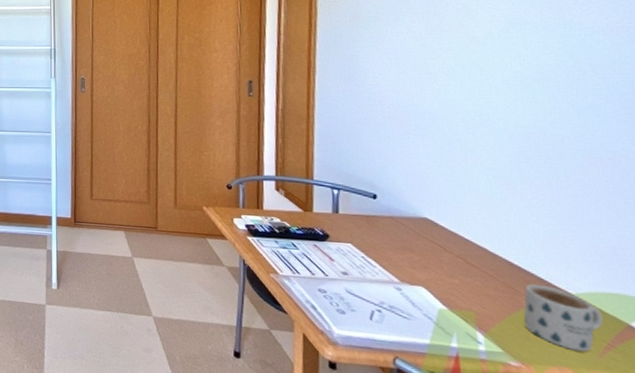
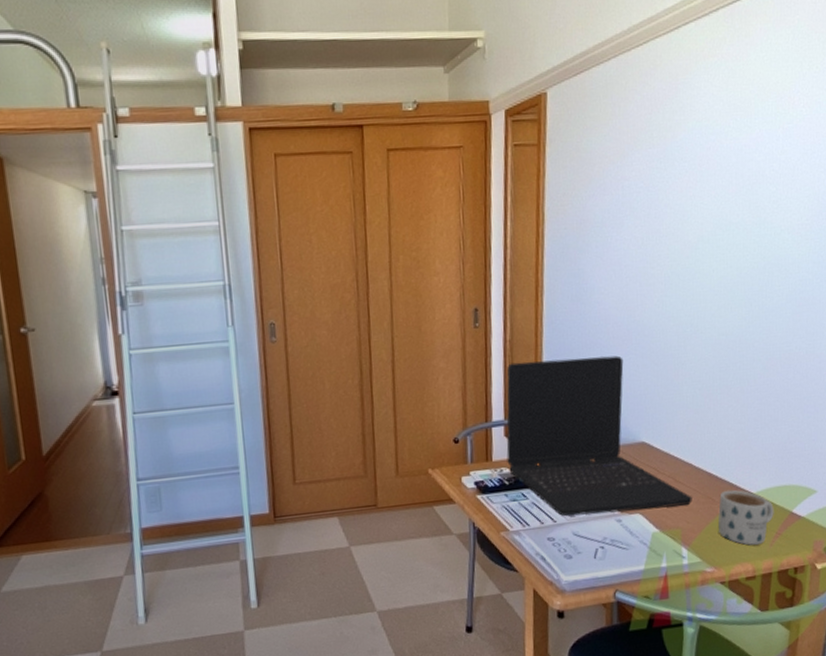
laptop: none [277,128,489,290] -> present [506,355,692,516]

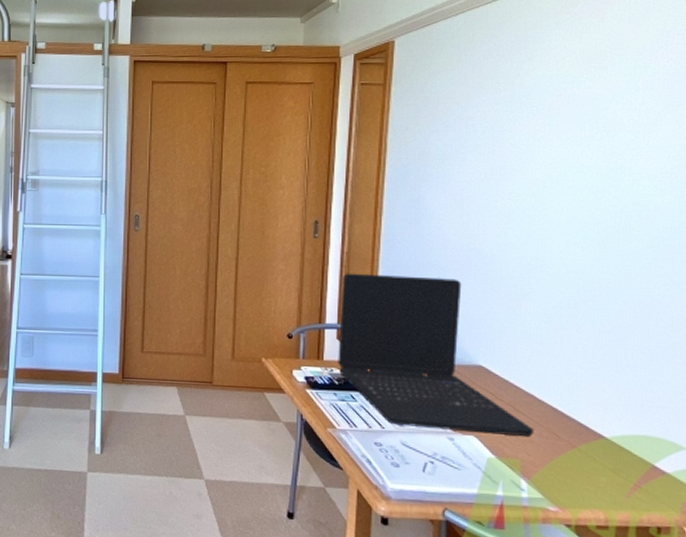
mug: present [718,489,774,546] -> none [564,429,632,494]

